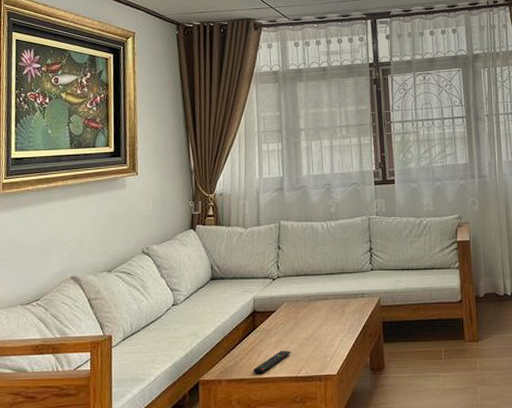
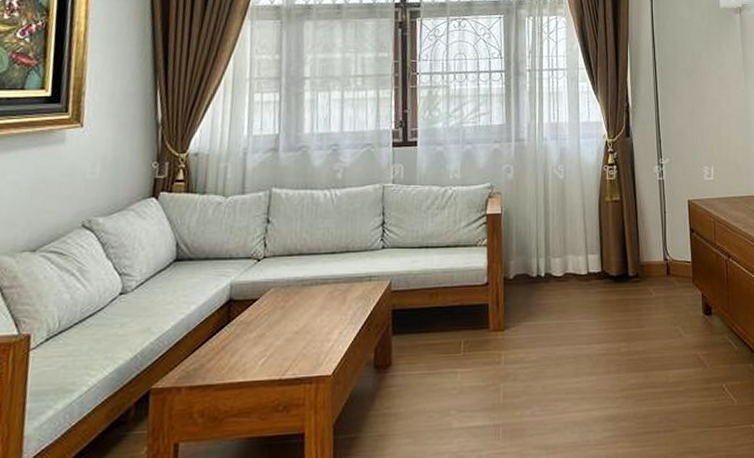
remote control: present [253,350,291,375] -> none [224,347,275,379]

